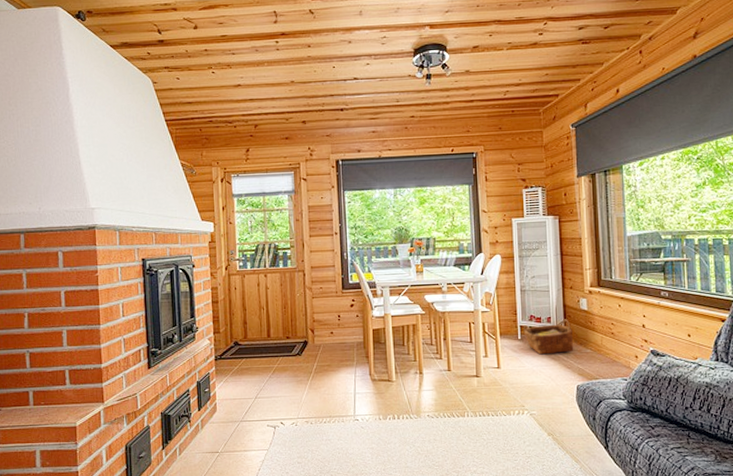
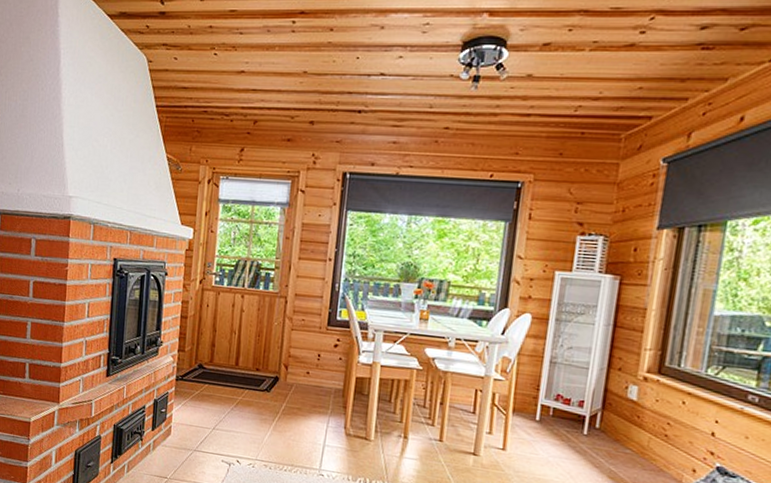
woven basket: present [523,319,574,355] -> none [544,405,611,448]

